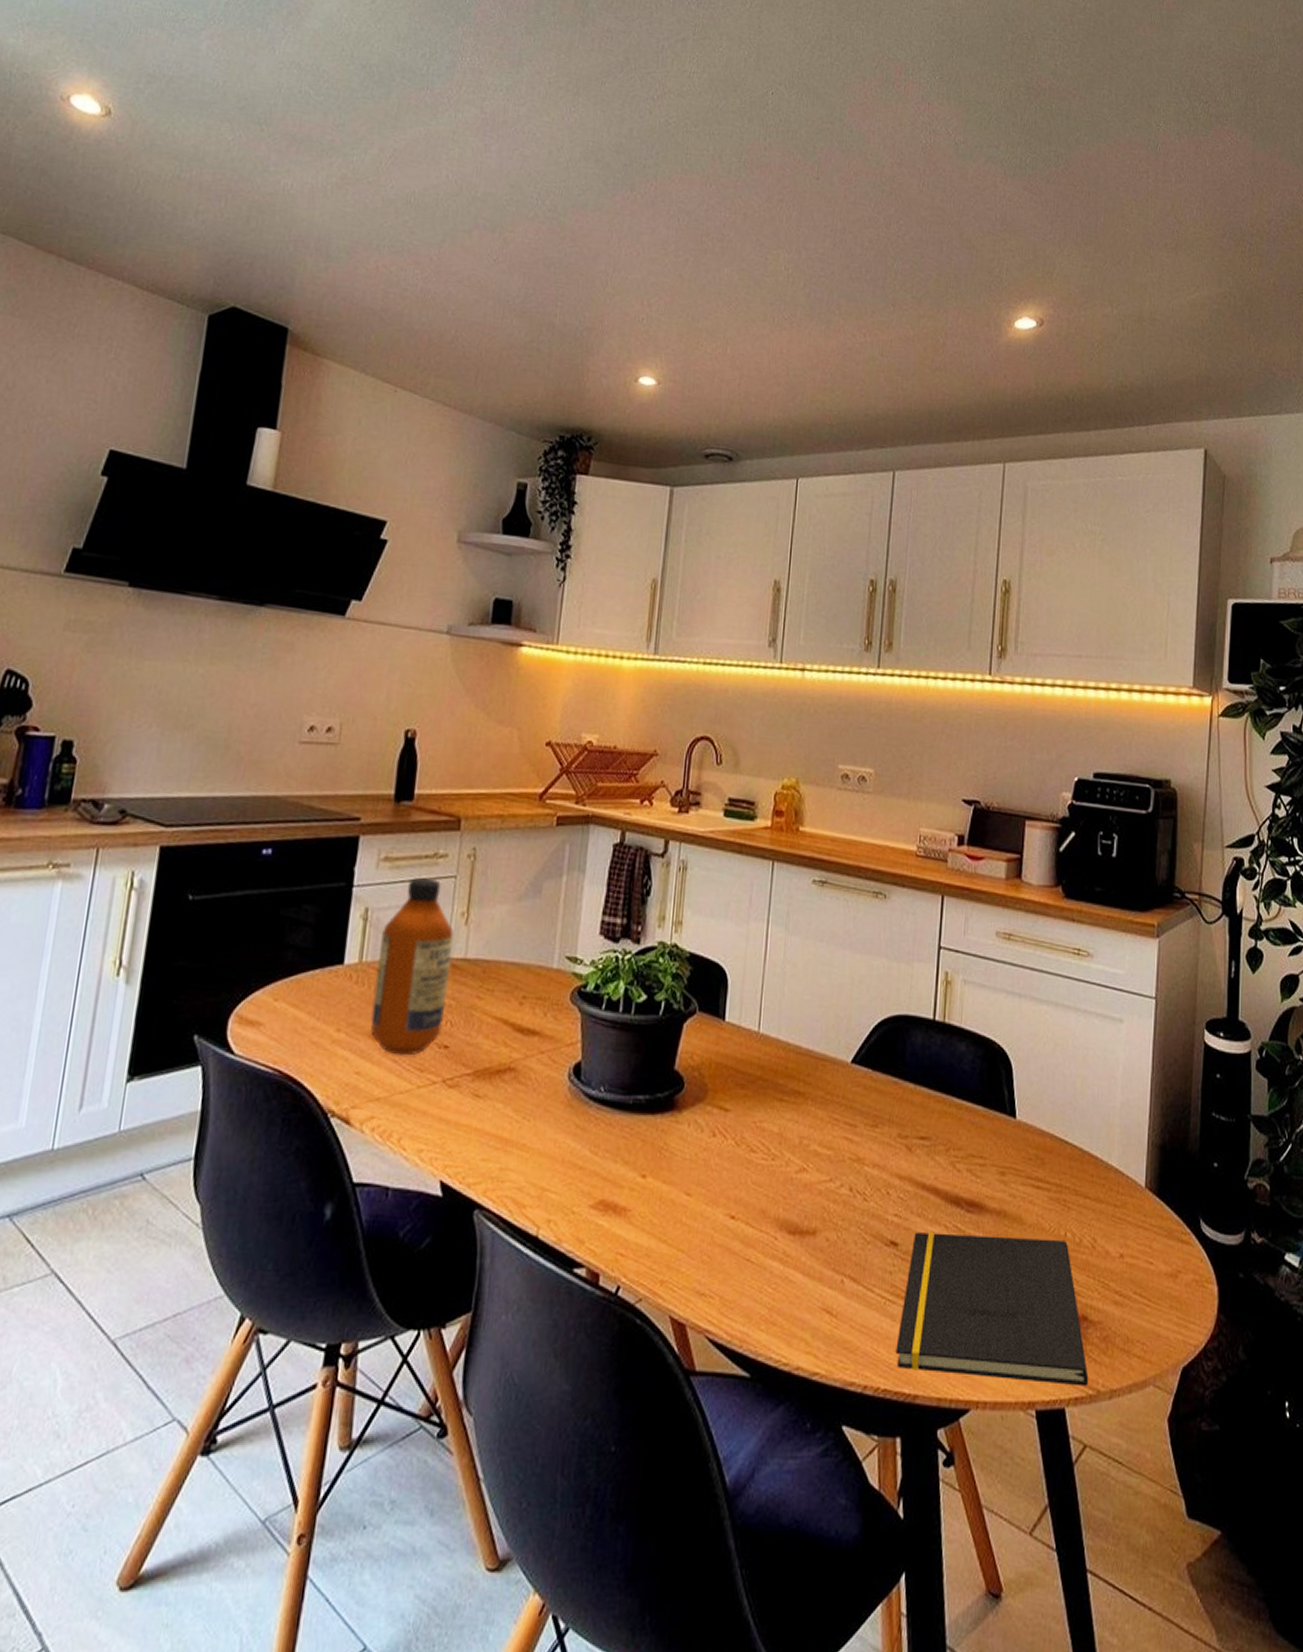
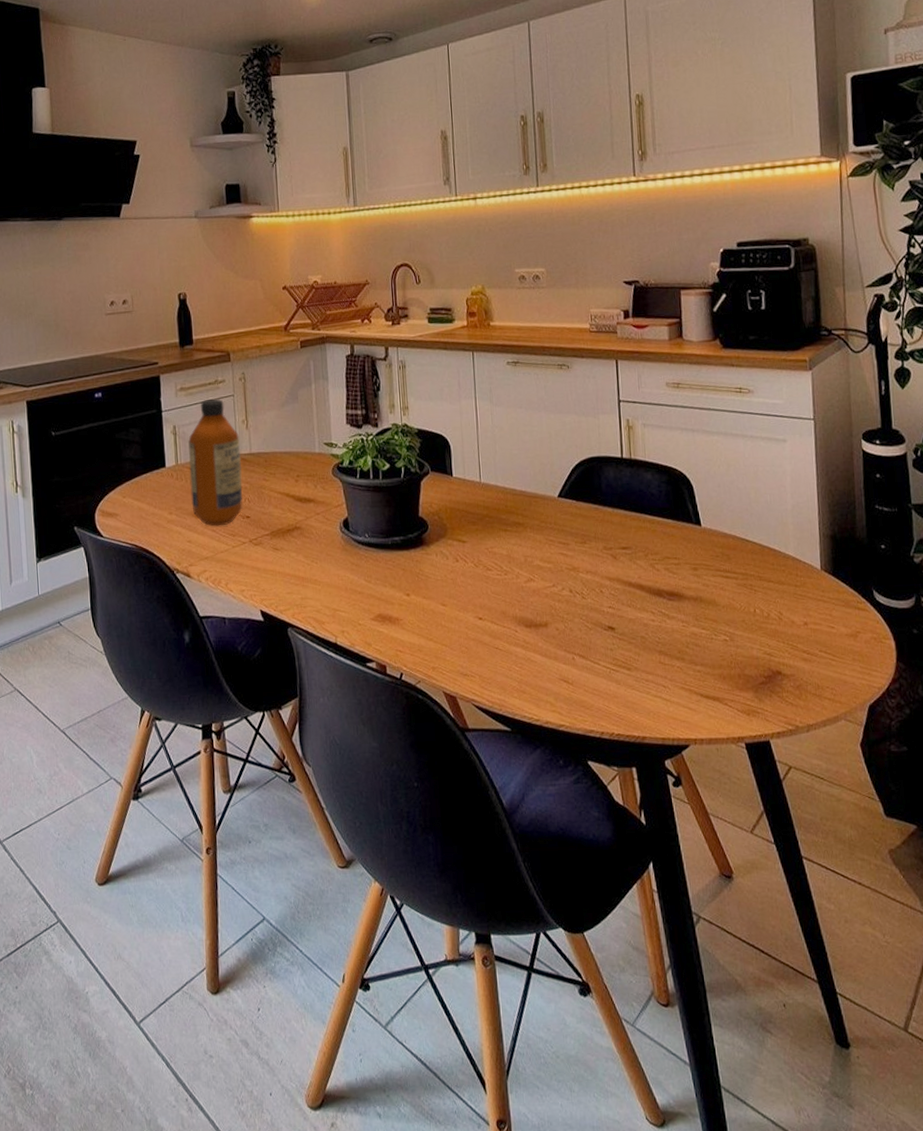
notepad: present [896,1232,1089,1387] -> none [623,615,788,724]

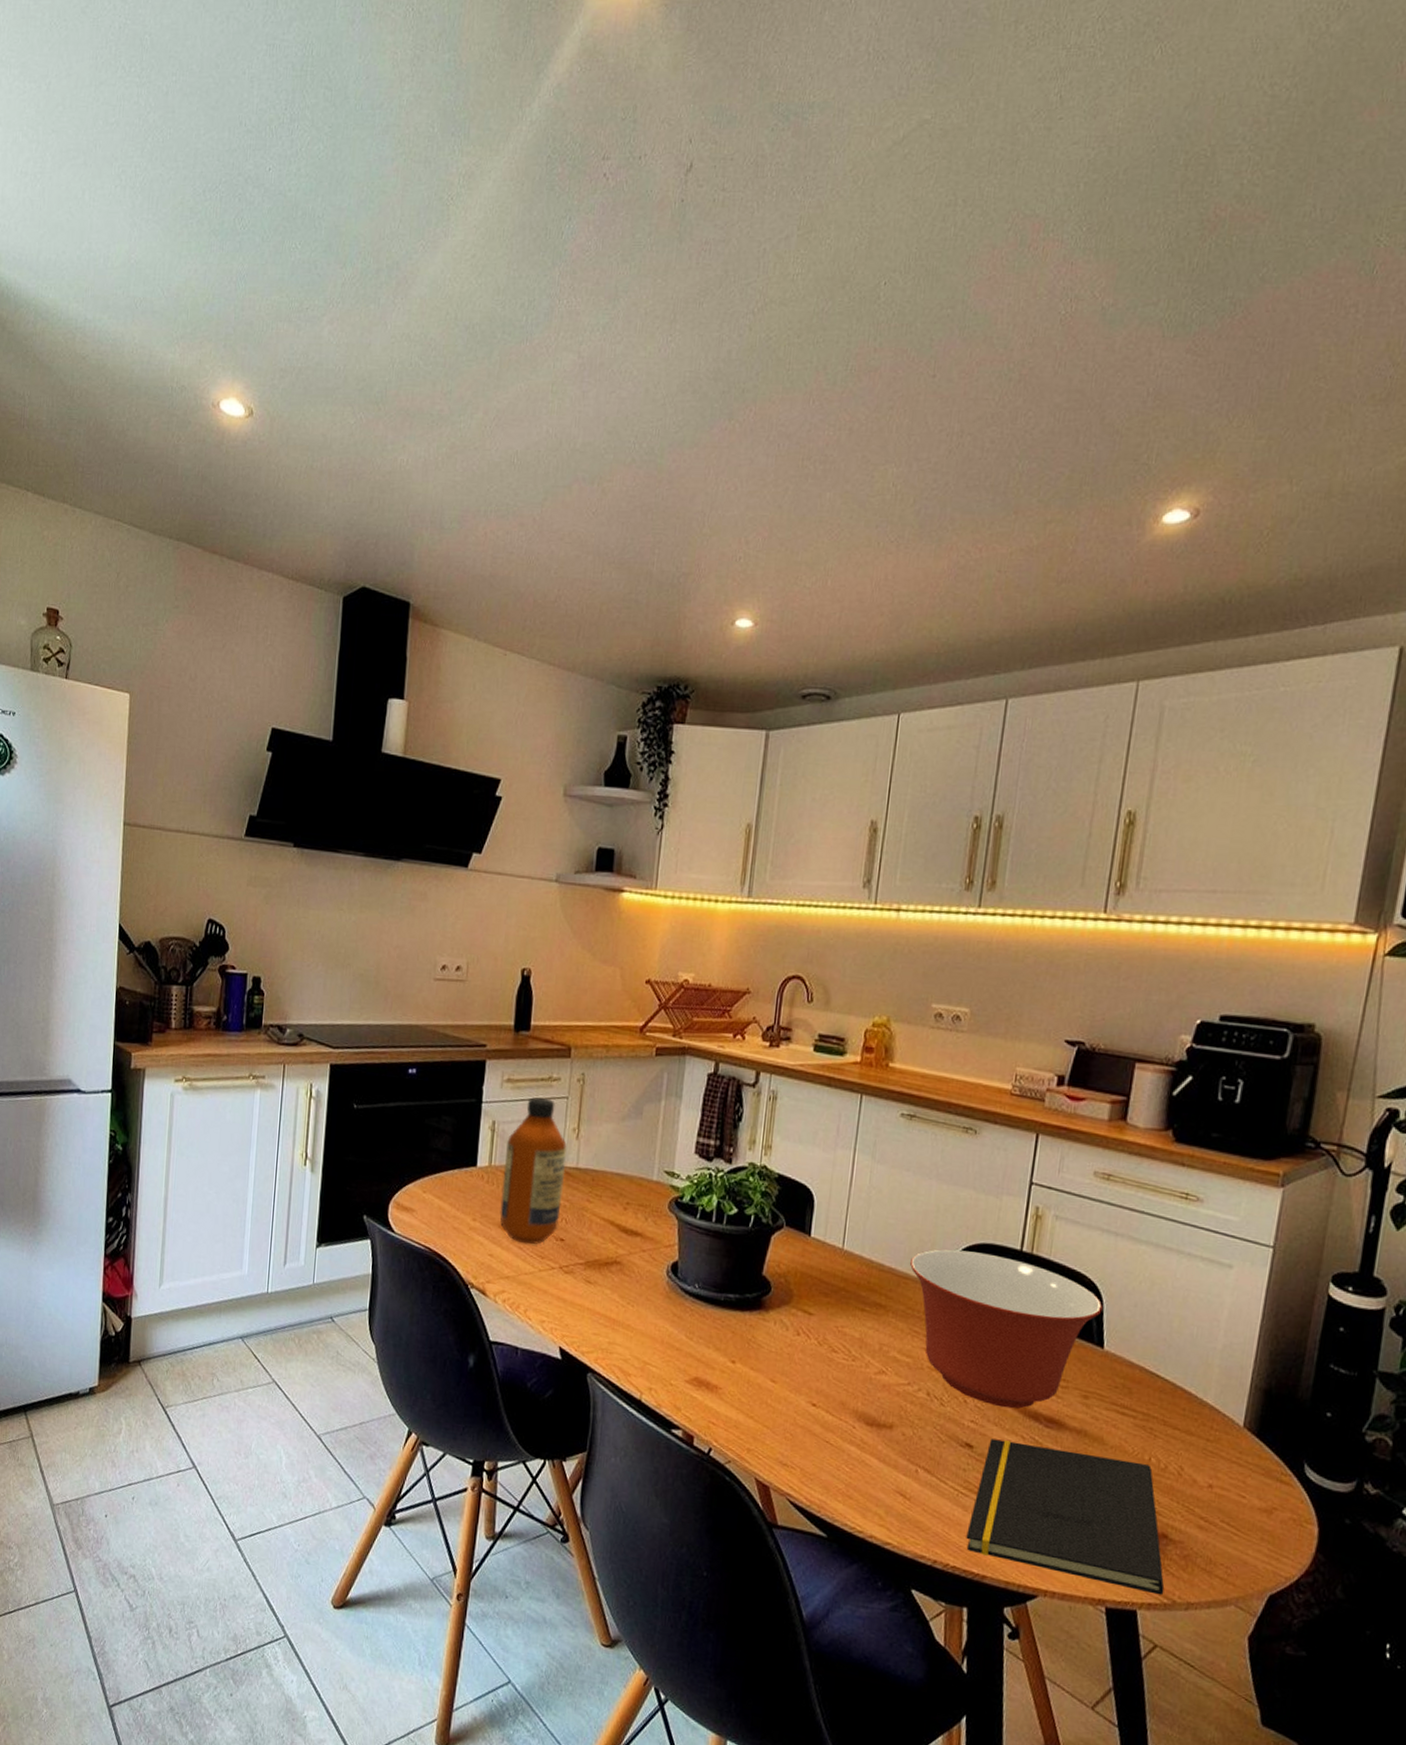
mixing bowl: none [536,465,694,591] -> present [910,1249,1103,1409]
notepad: none [623,615,788,724] -> present [966,1438,1165,1596]

